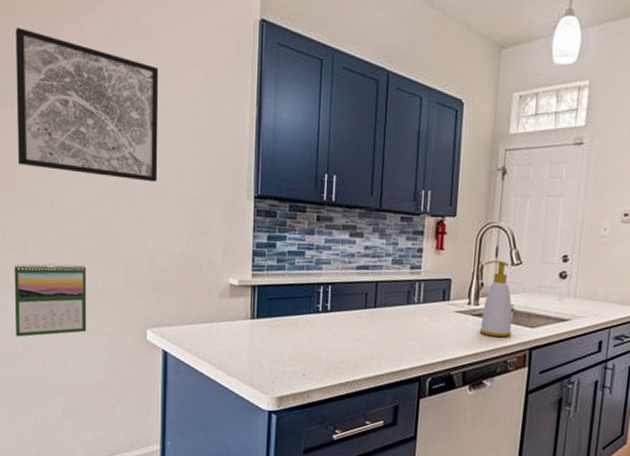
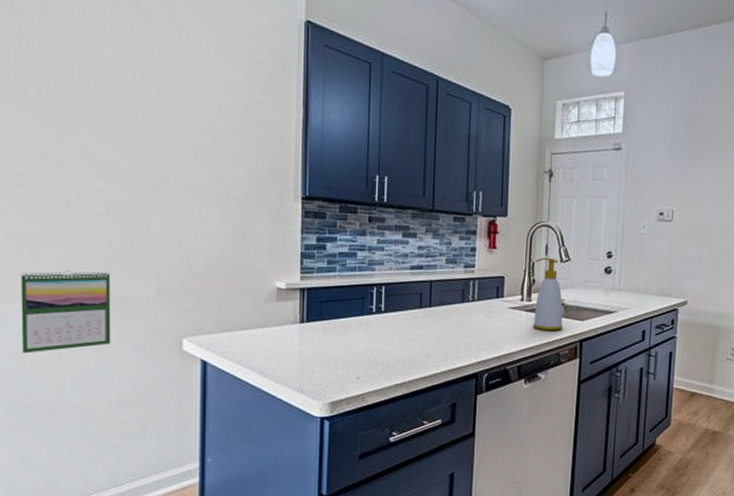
wall art: present [15,28,159,182] -> none [24,15,195,183]

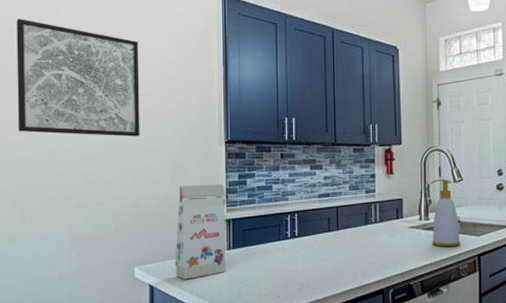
calendar: present [20,271,111,354] -> none [14,214,80,284]
wall art: none [24,15,195,183] -> present [16,19,140,137]
gift box: none [234,245,300,355] -> present [175,184,226,280]

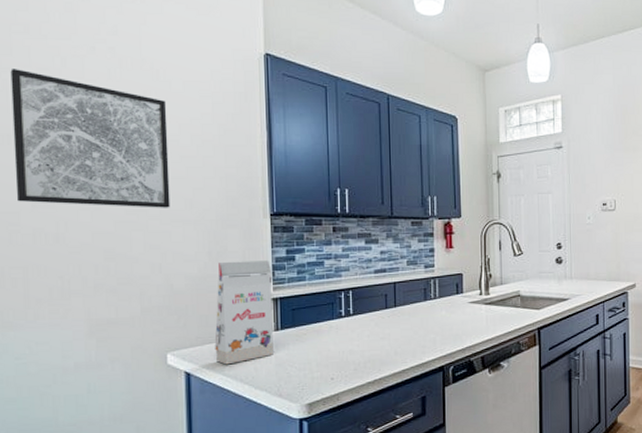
soap bottle: present [431,179,461,247] -> none [491,253,522,322]

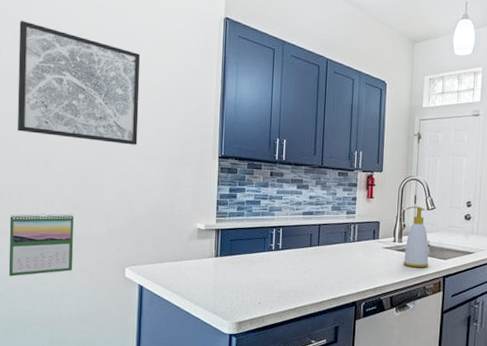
calendar: none [15,295,101,378] -> present [8,213,74,277]
gift box: present [214,260,274,365] -> none [164,194,216,282]
soap bottle: none [491,253,522,322] -> present [403,206,429,268]

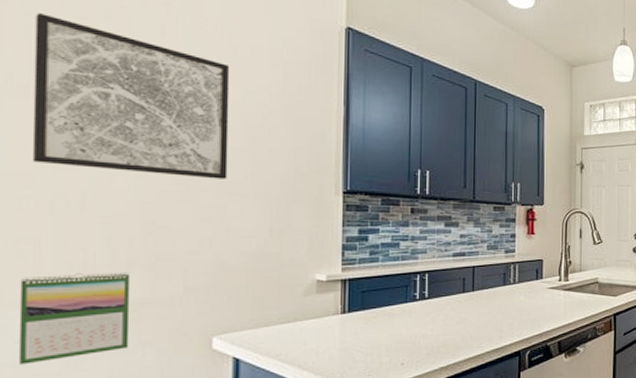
soap bottle: present [403,206,429,268] -> none [570,241,599,308]

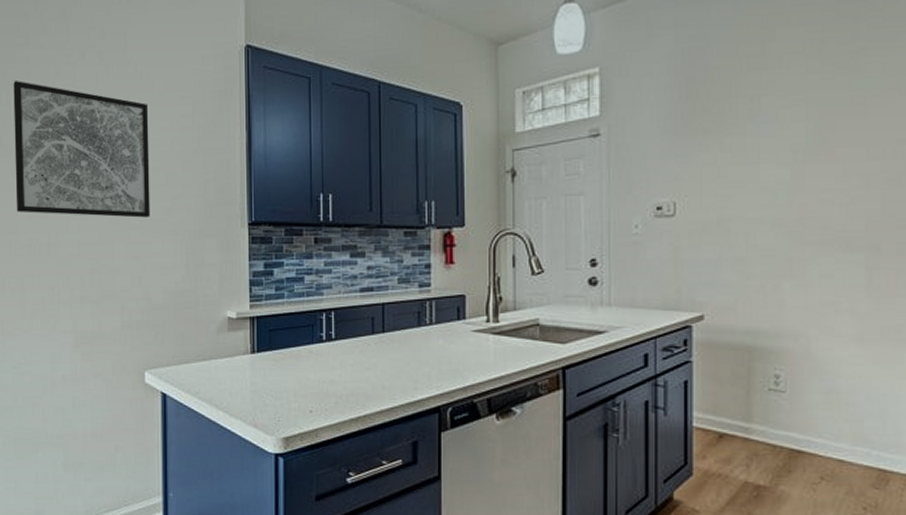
calendar: present [18,272,131,365] -> none [13,308,85,387]

